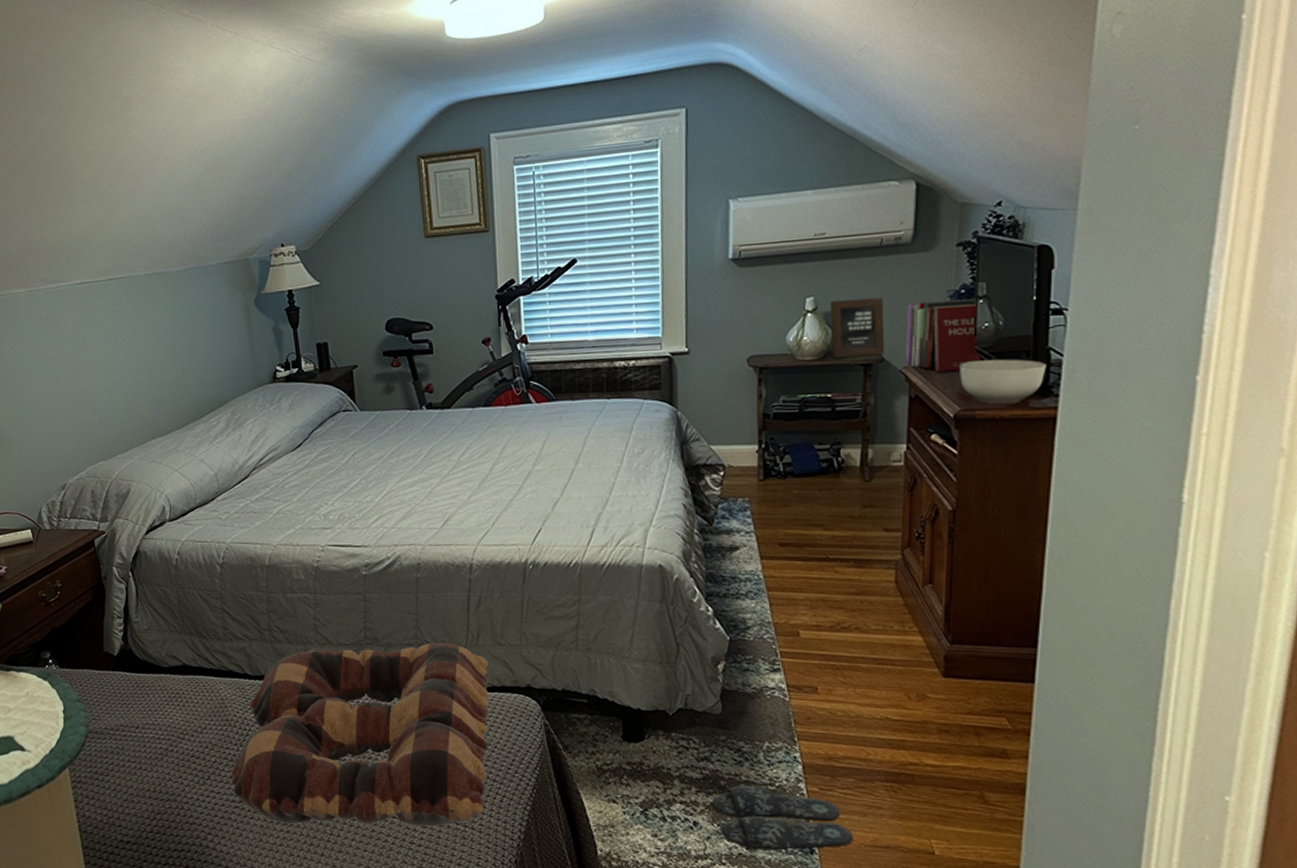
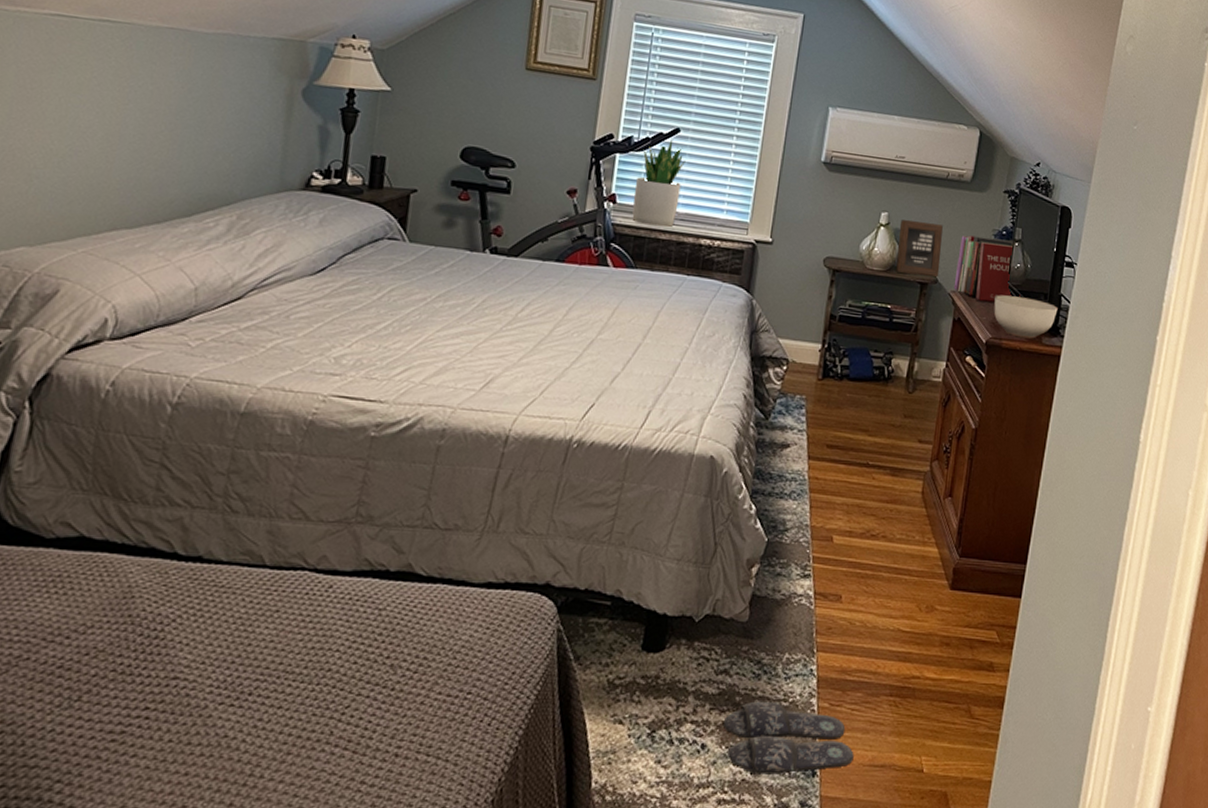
seat cushion: present [231,642,489,827] -> none [114,525,506,763]
planter: none [543,271,588,359] -> present [632,139,686,228]

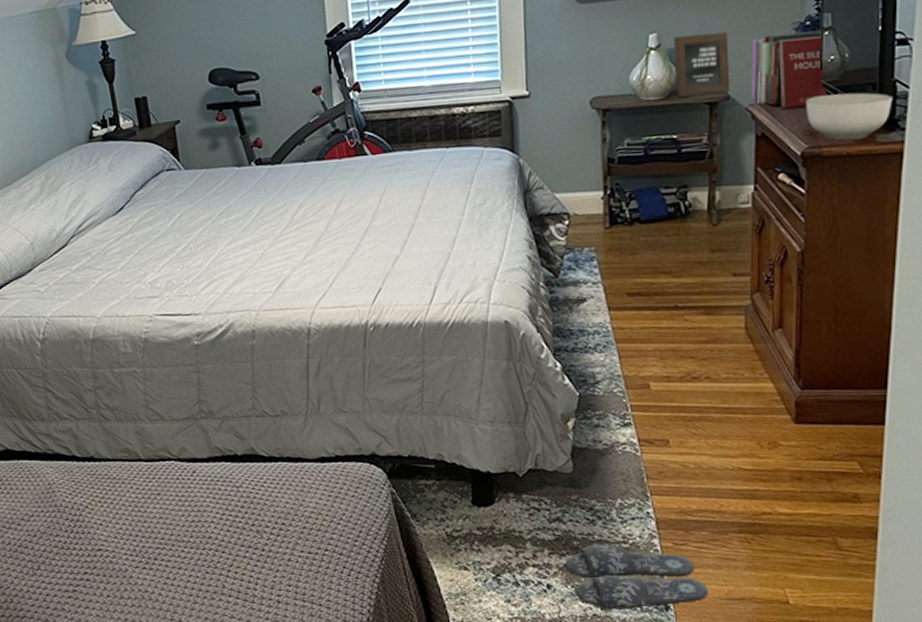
planter: present [632,139,686,228] -> none [376,12,424,107]

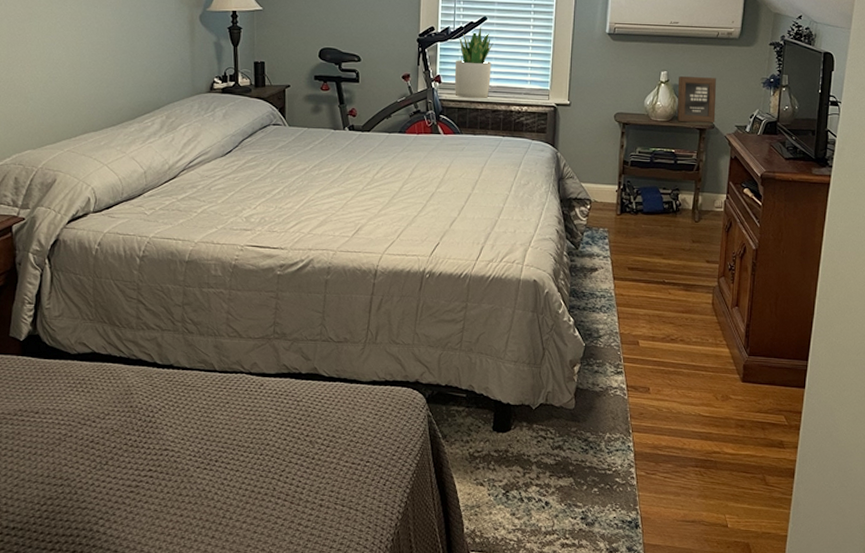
planter: none [376,12,424,107] -> present [454,26,493,99]
slippers: present [565,544,708,610] -> none [562,470,669,526]
books: present [751,30,840,111] -> none [729,85,790,142]
bowl: present [804,92,893,141] -> none [766,134,825,170]

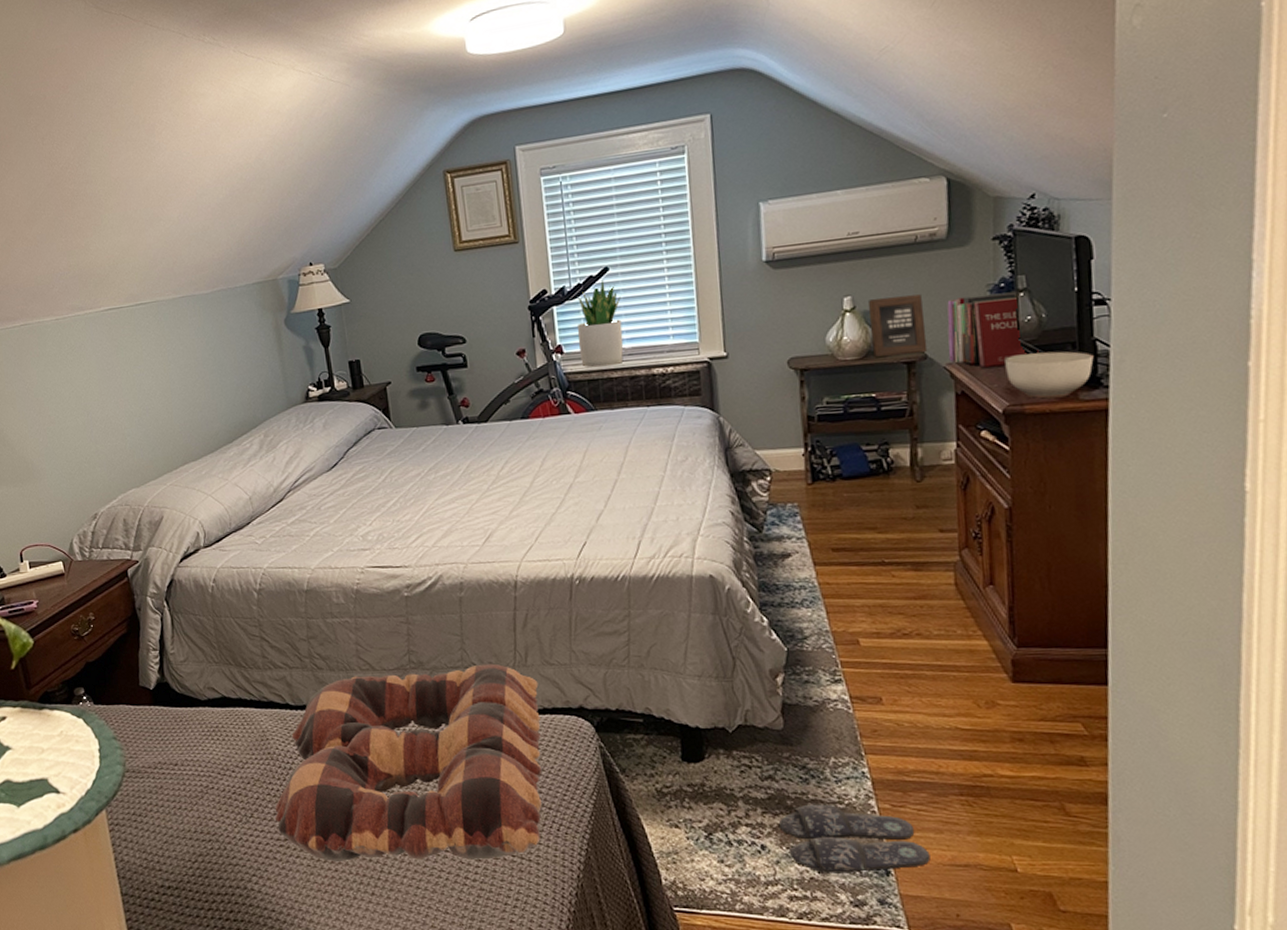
seat cushion: none [129,339,384,509] -> present [275,663,543,863]
slippers: none [562,470,669,526] -> present [779,804,930,873]
books: none [729,85,790,142] -> present [947,291,1039,369]
bowl: none [766,134,825,170] -> present [1003,351,1094,399]

